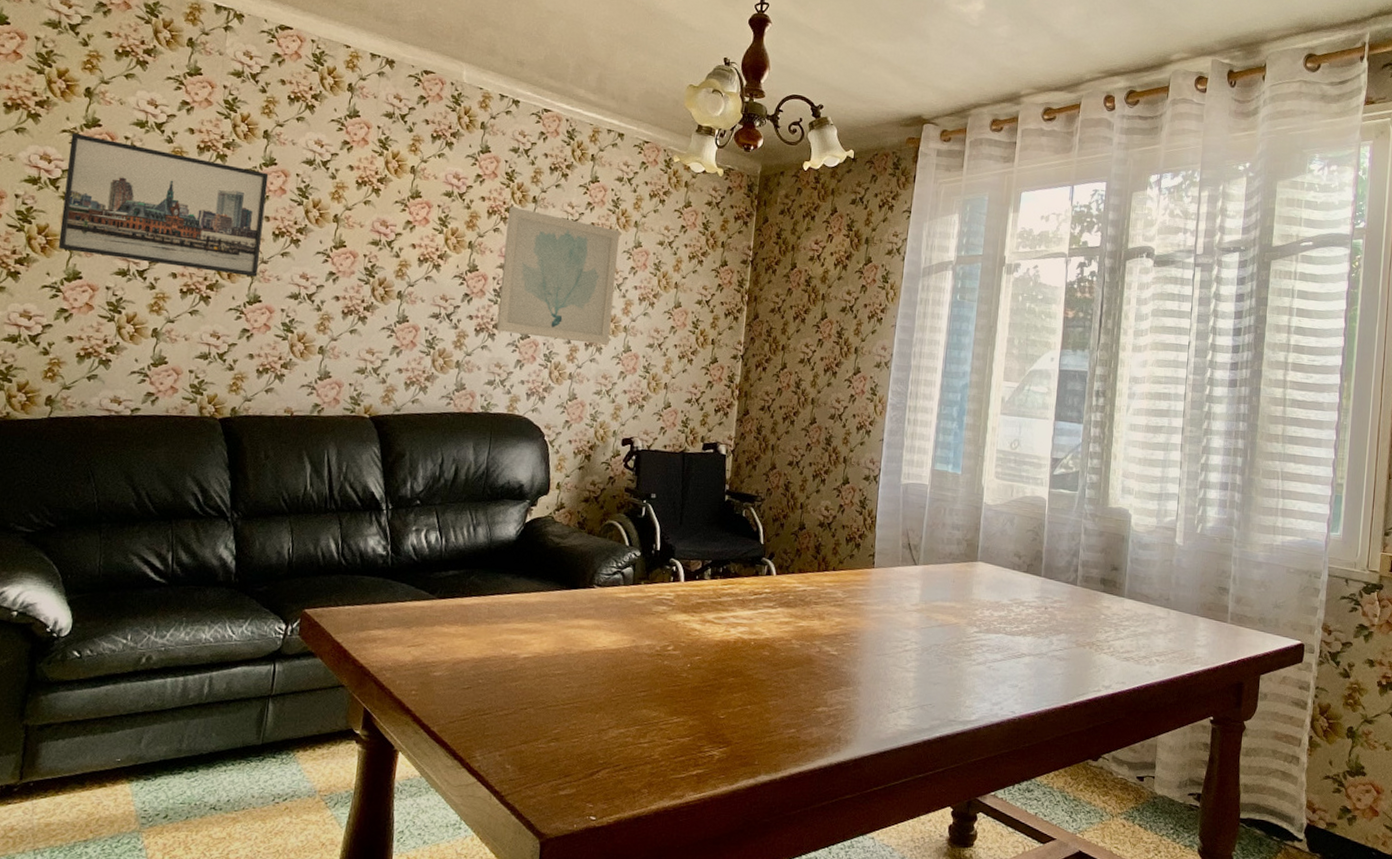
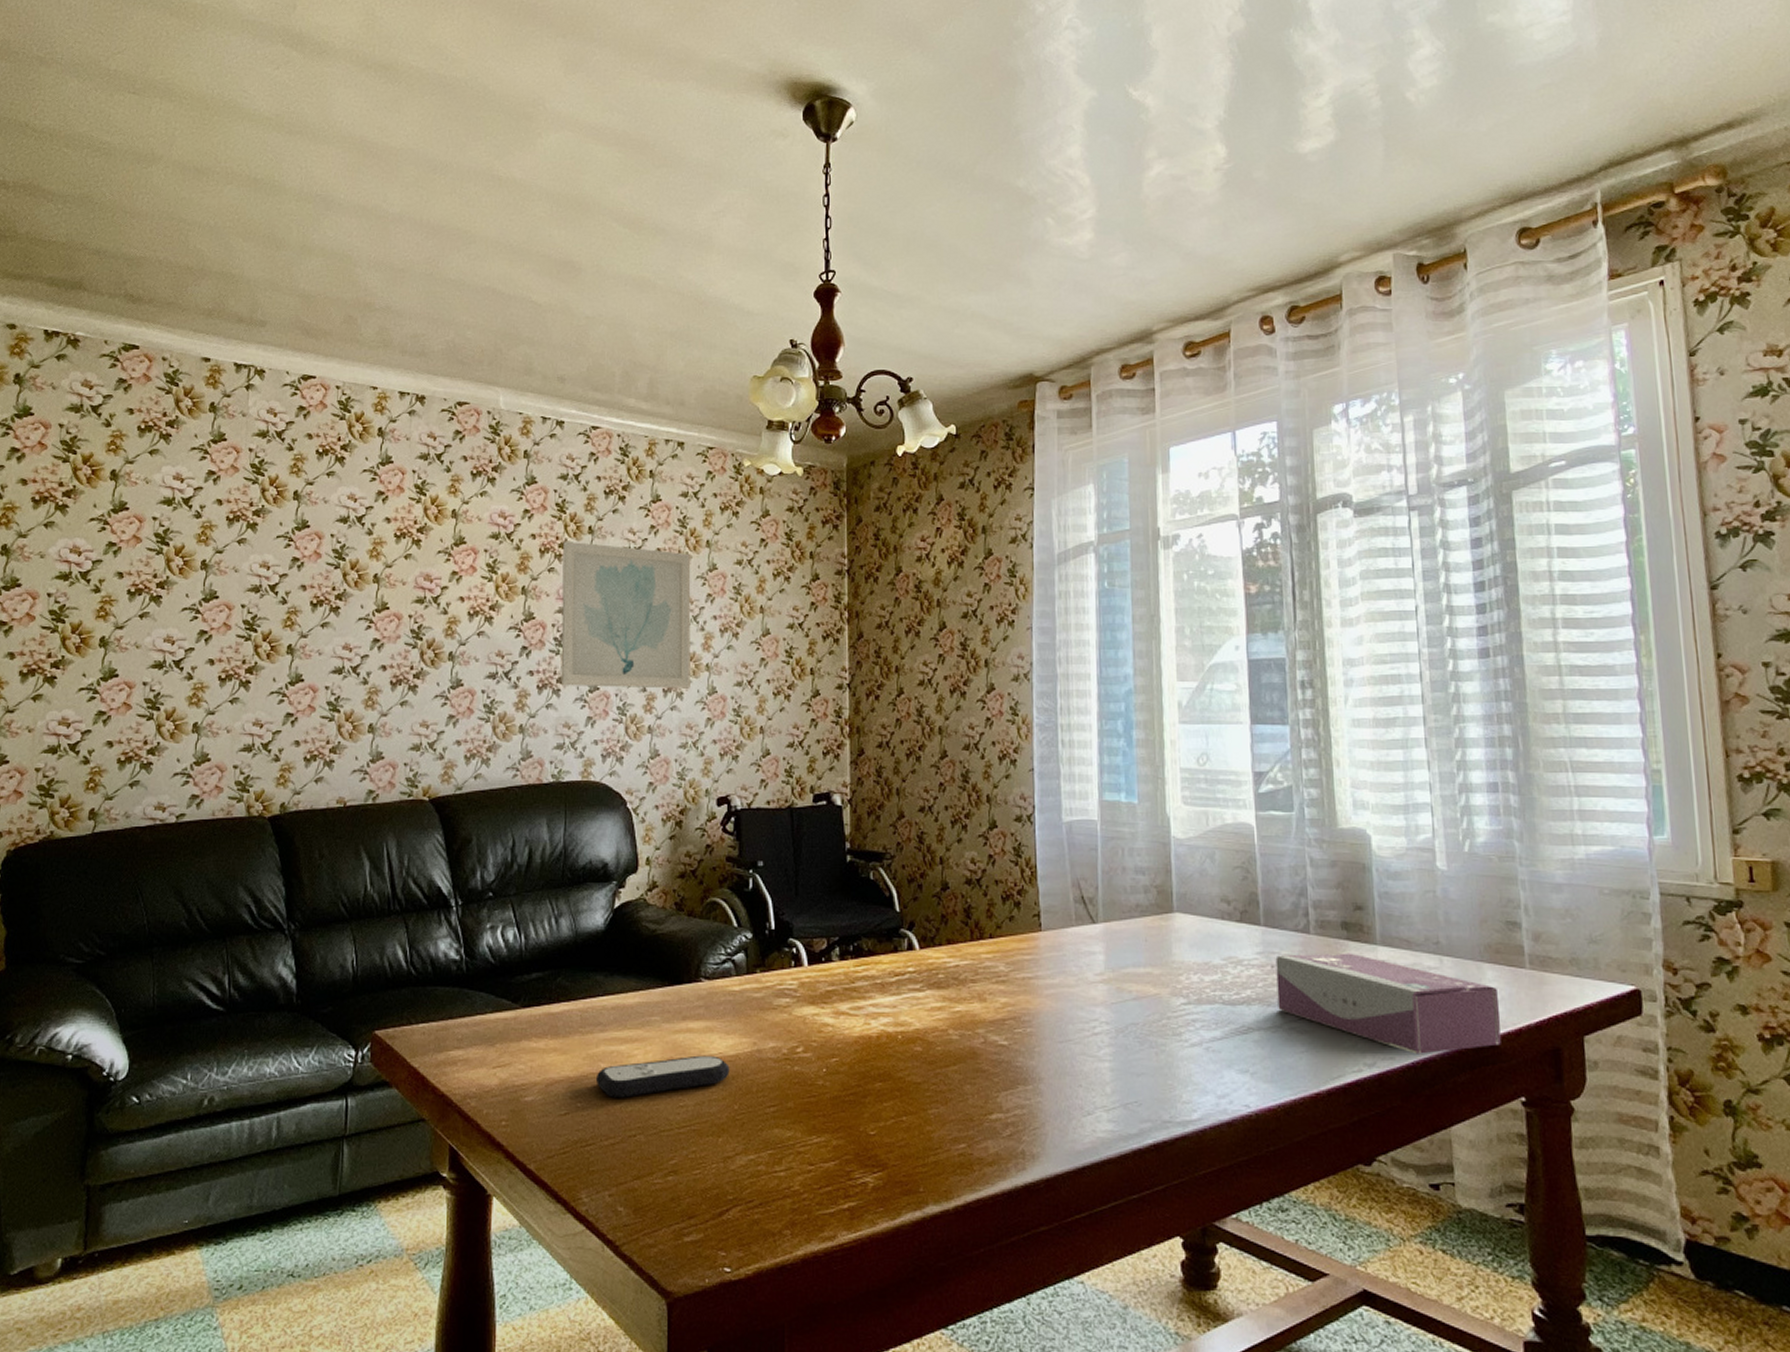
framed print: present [58,132,269,277] -> none [92,520,302,654]
remote control: none [496,647,611,678] -> present [595,1055,730,1098]
tissue box: none [1046,600,1205,681] -> present [1275,953,1501,1054]

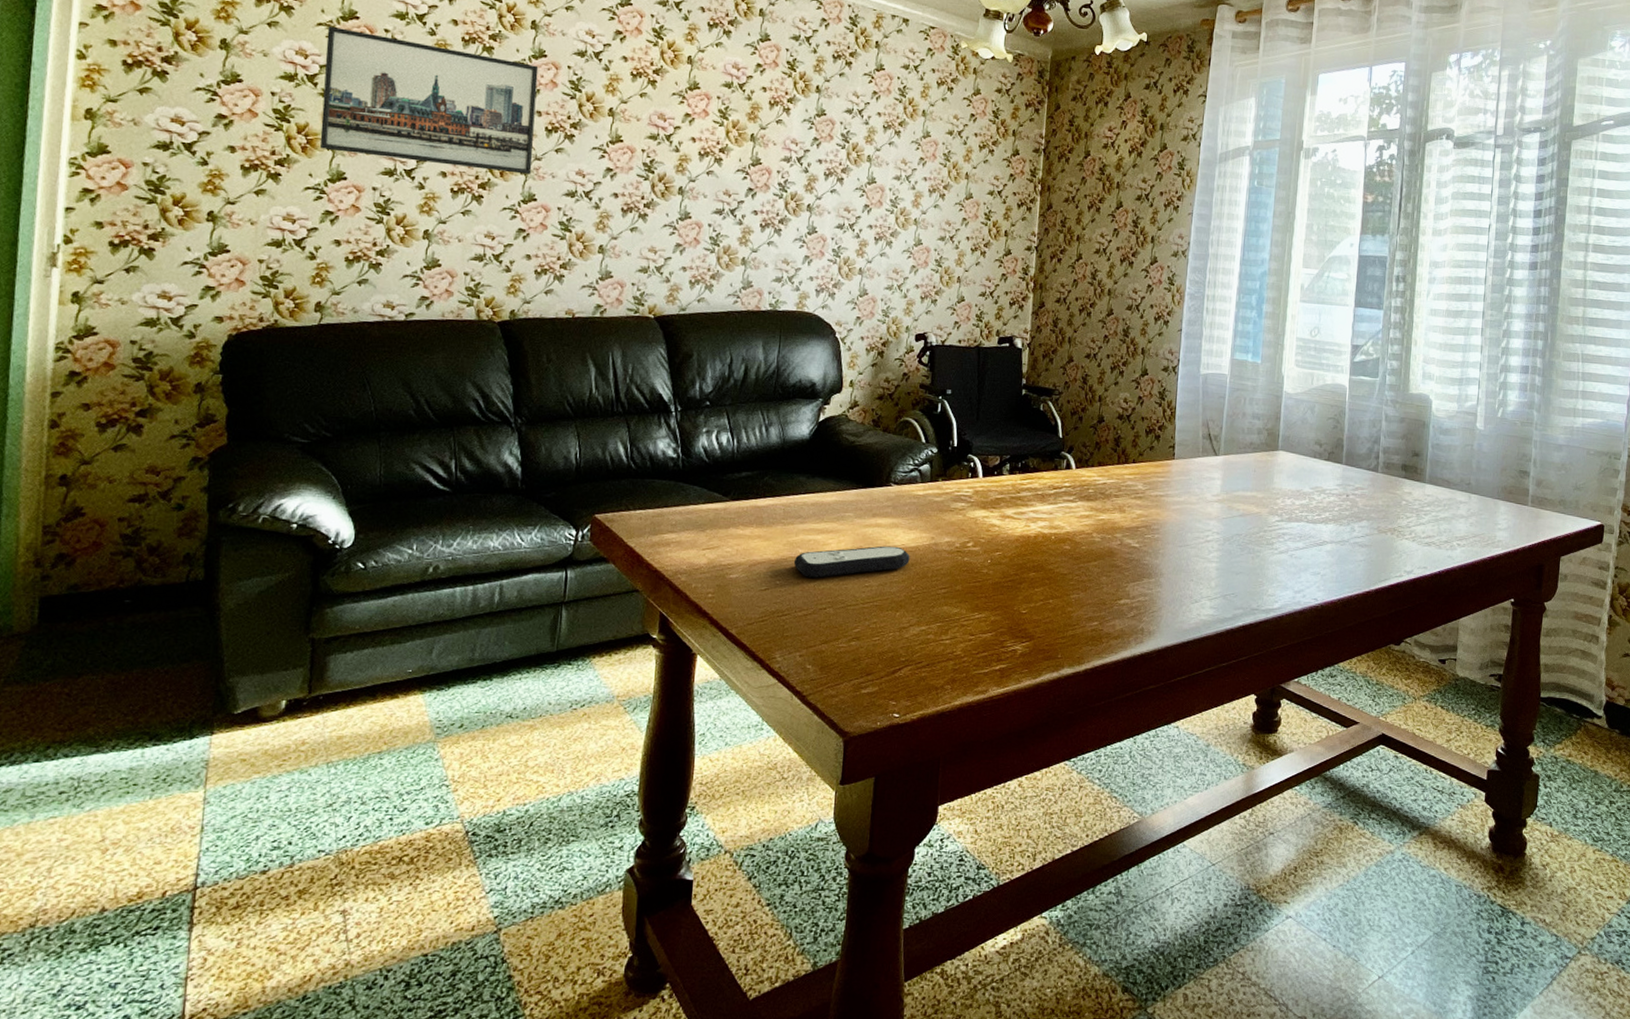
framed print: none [92,520,302,654] -> present [319,25,539,175]
wall art: present [560,541,691,689] -> none [782,96,908,239]
tissue box: present [1275,953,1501,1054] -> none [1347,487,1506,566]

